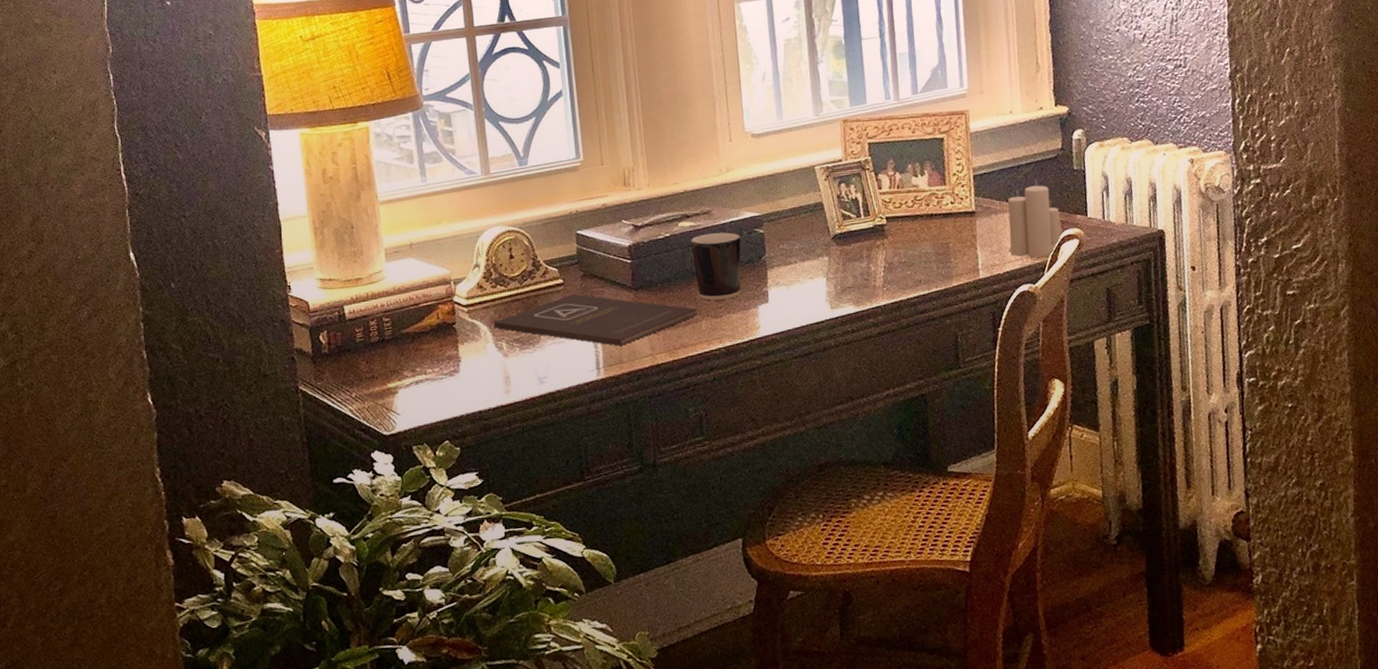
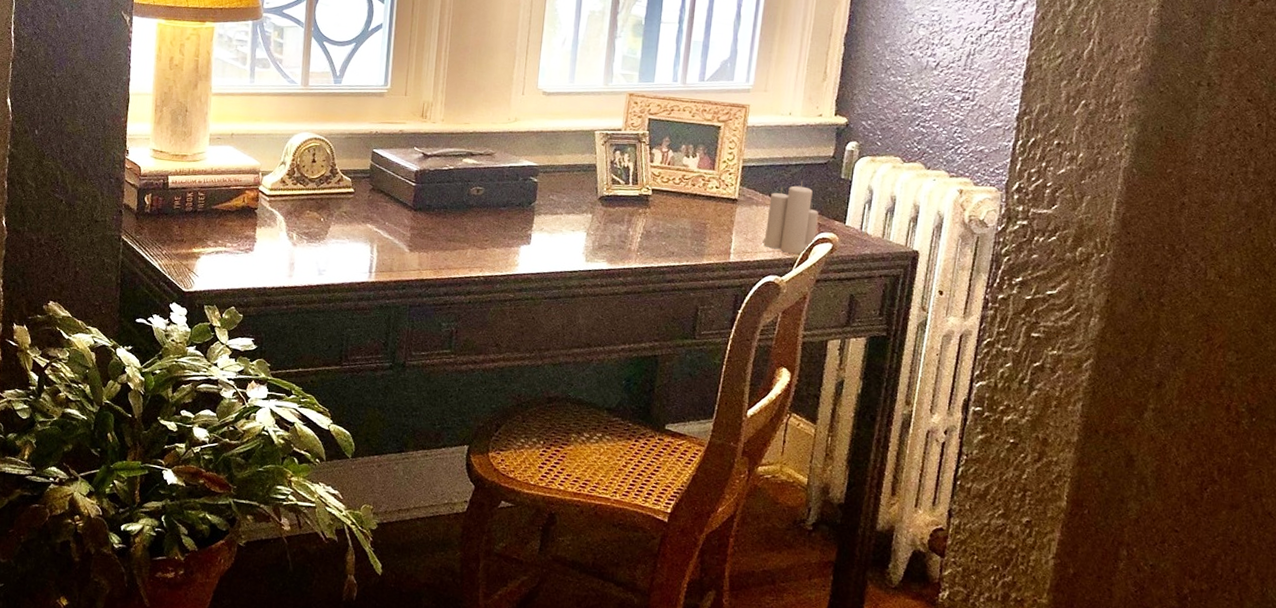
book: present [493,293,697,346] -> none [288,203,466,257]
mug: present [690,232,741,301] -> none [469,172,516,235]

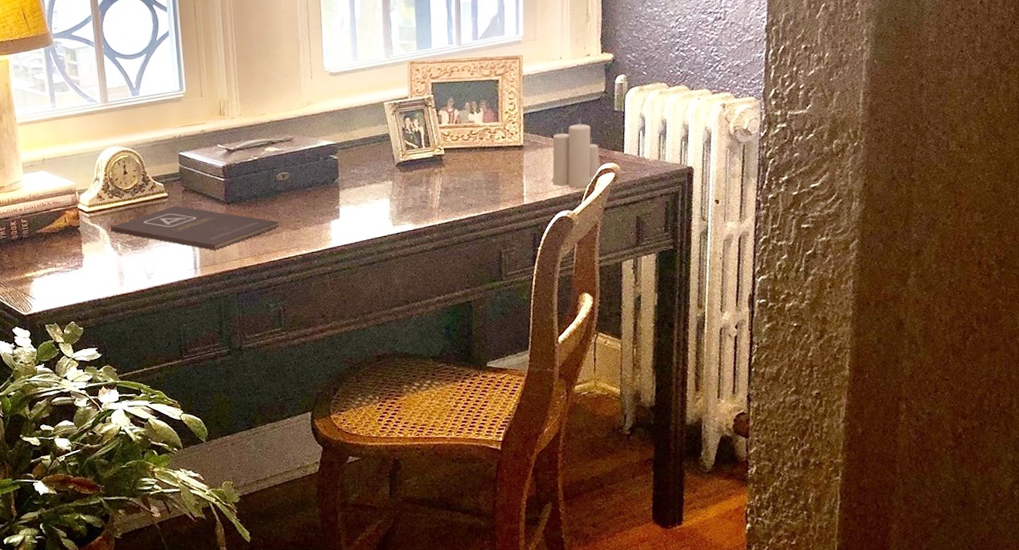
book: none [288,203,466,257] -> present [110,205,279,250]

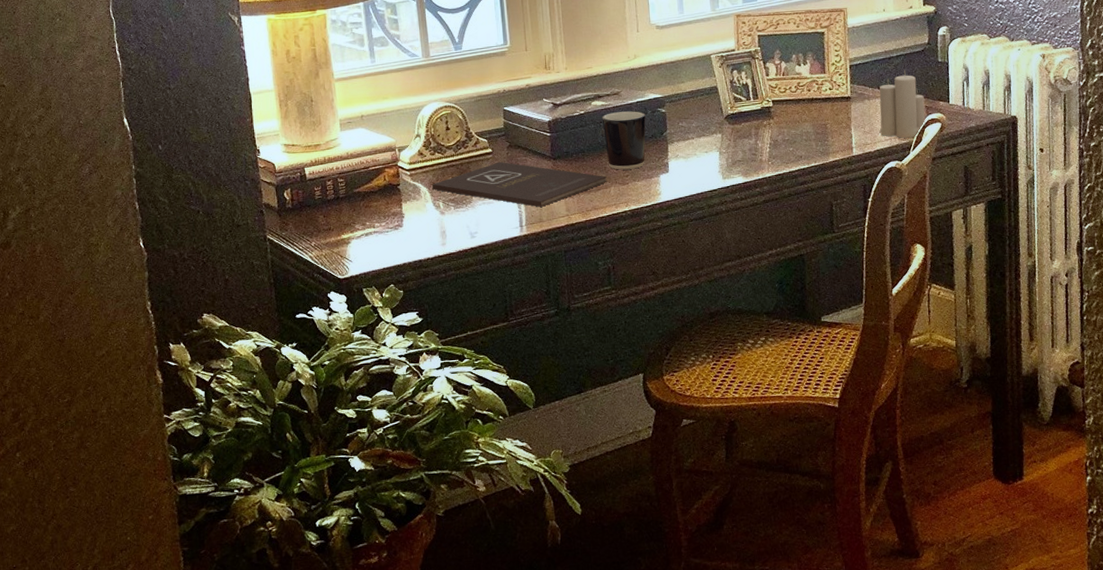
mug: none [274,157,318,215] -> present [601,110,646,170]

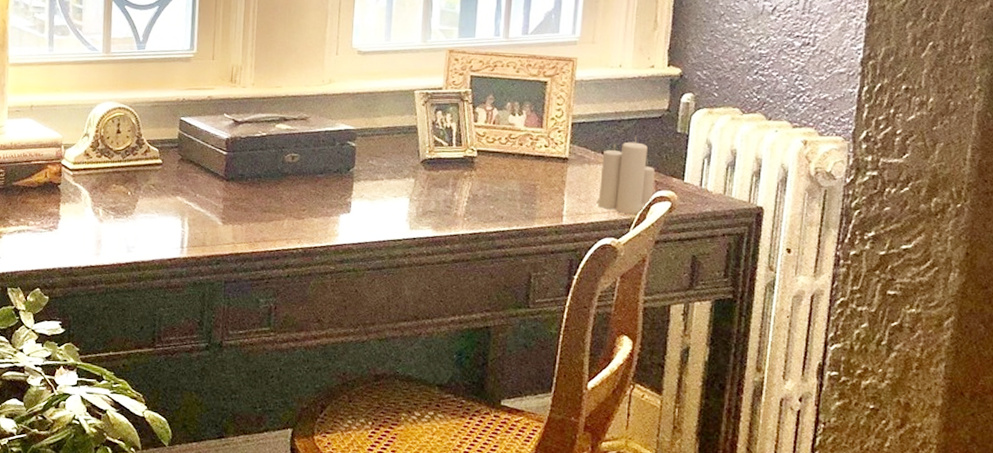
book: present [431,161,607,207] -> none [93,174,281,230]
mug: present [601,110,646,170] -> none [284,138,333,204]

